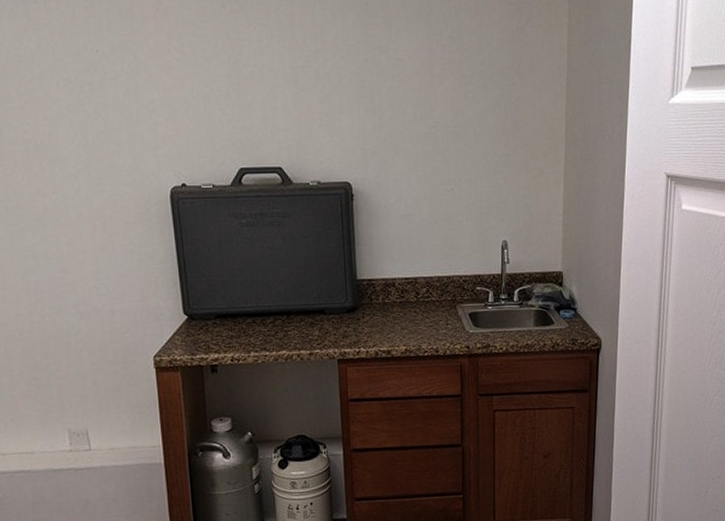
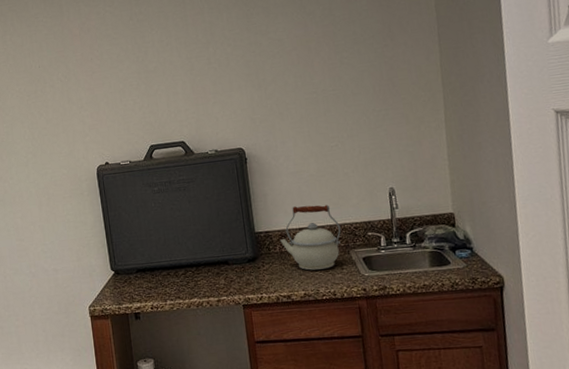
kettle: none [383,253,449,325] -> present [280,205,341,271]

